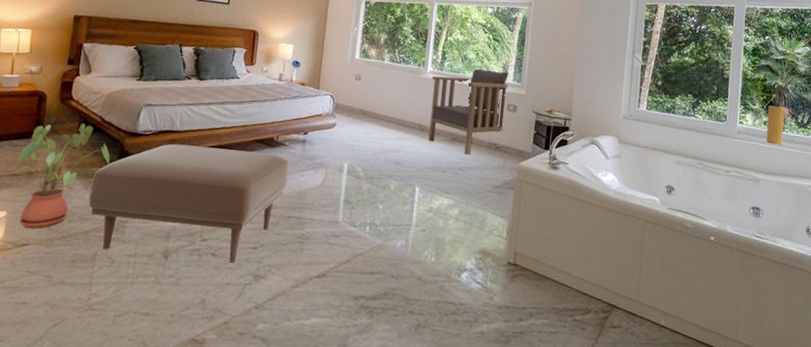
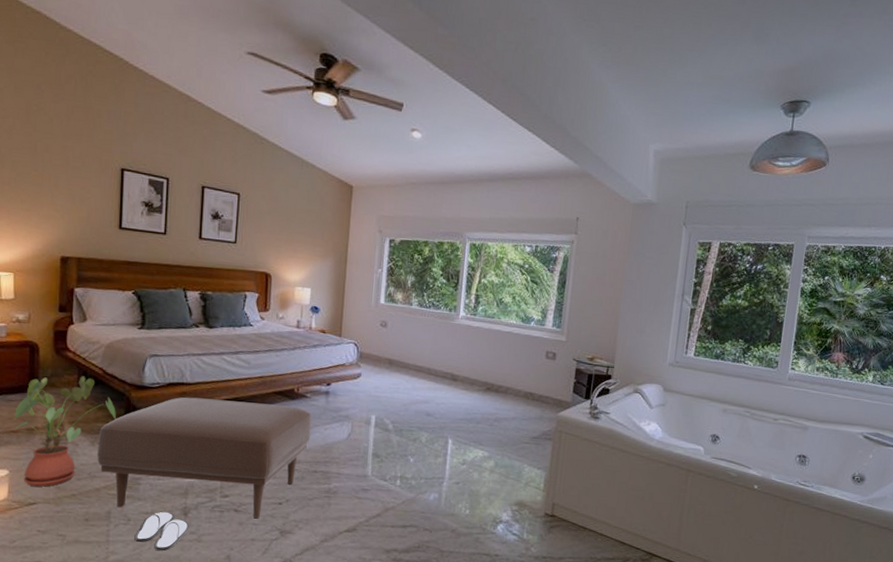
slippers: none [117,255,169,293] -> present [135,512,189,551]
armchair: present [428,67,509,155] -> none [461,312,548,405]
vase: present [766,75,796,145] -> none [818,318,854,392]

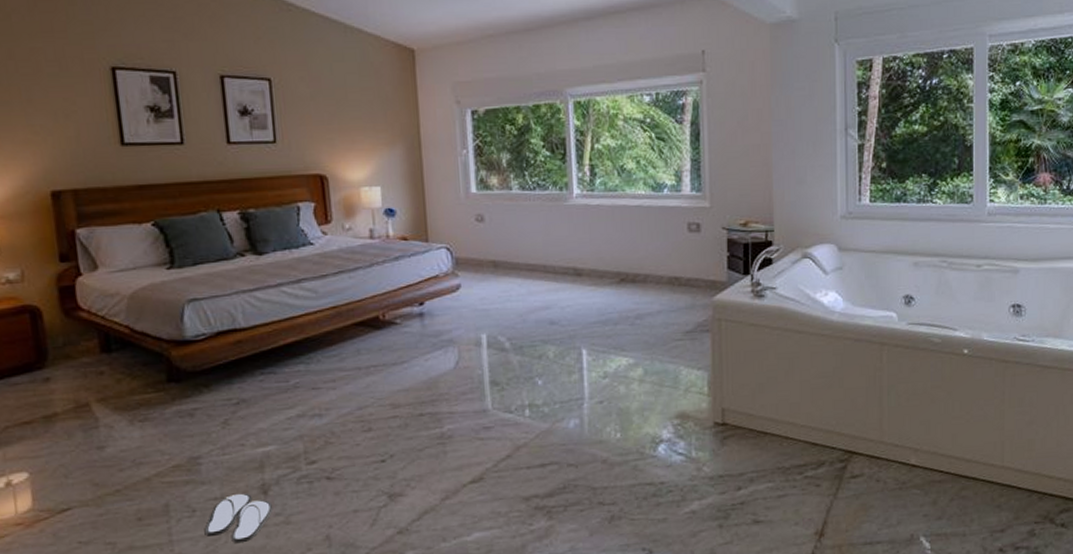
house plant: present [13,376,116,487] -> none [23,339,156,488]
ottoman: present [97,397,312,519] -> none [138,338,409,498]

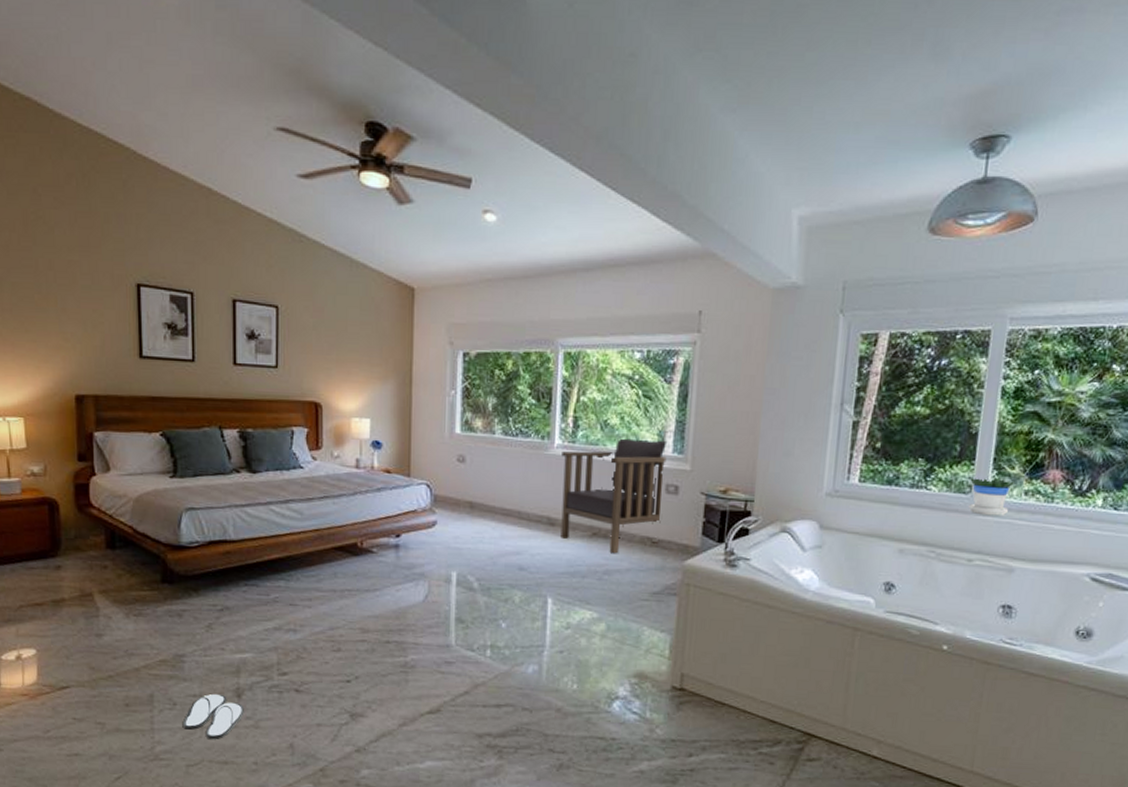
armchair: none [581,180,688,298] -> present [561,436,667,554]
flowerpot: none [970,186,1010,222] -> present [968,478,1015,516]

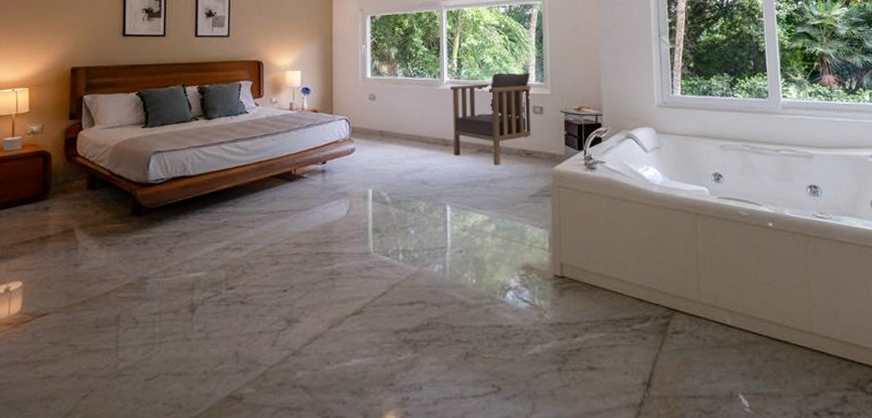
slippers: present [183,694,244,739] -> none [144,311,196,352]
flowerpot: present [968,478,1015,516] -> none [765,85,800,114]

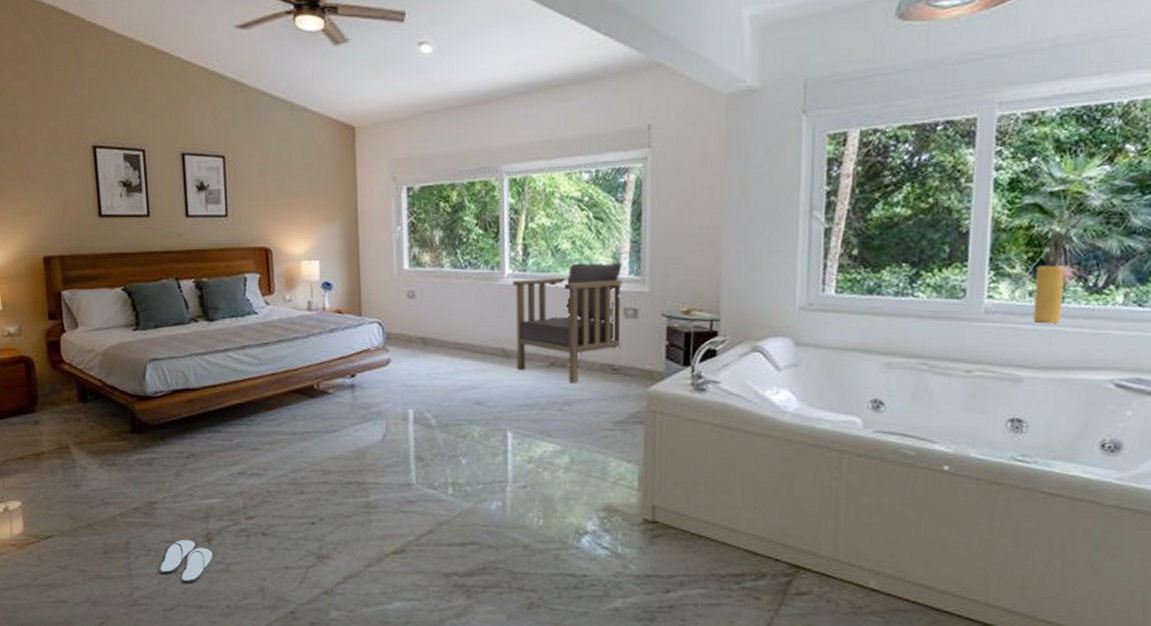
slippers: none [144,311,196,352] -> present [158,540,215,584]
vase: none [808,40,837,116] -> present [1033,215,1084,324]

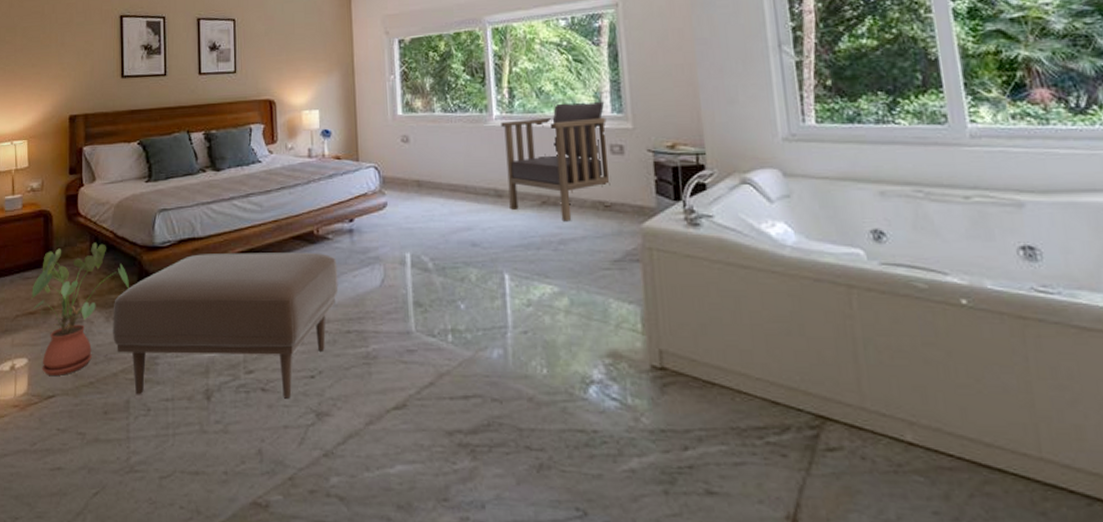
house plant: none [18,390,122,518] -> present [30,242,129,376]
ottoman: none [106,405,339,543] -> present [113,252,339,399]
slippers: present [158,540,215,584] -> none [157,398,213,447]
vase: present [1033,215,1084,324] -> none [1005,39,1052,147]

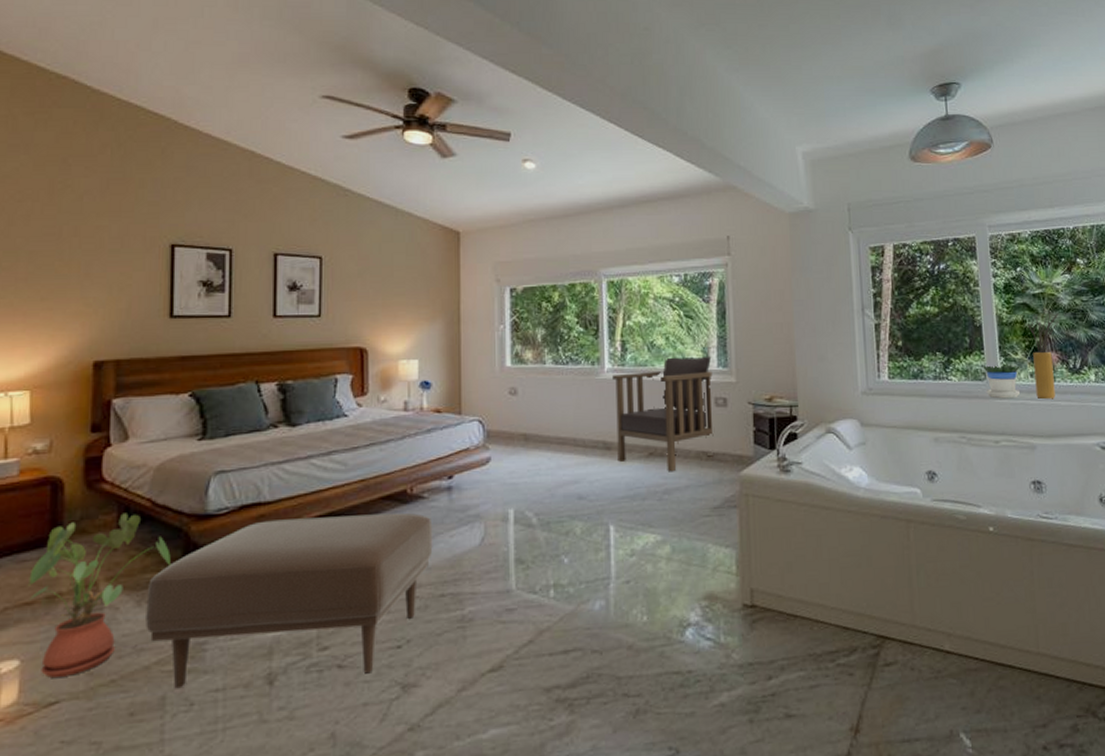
flowerpot: none [942,104,999,146] -> present [983,364,1021,399]
vase: none [1005,39,1052,147] -> present [1028,312,1059,400]

